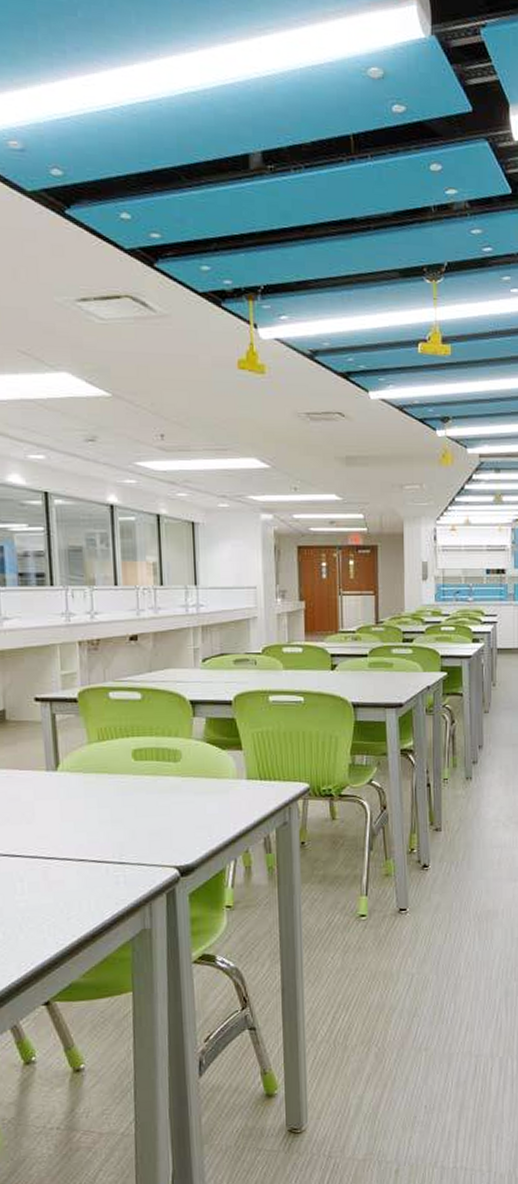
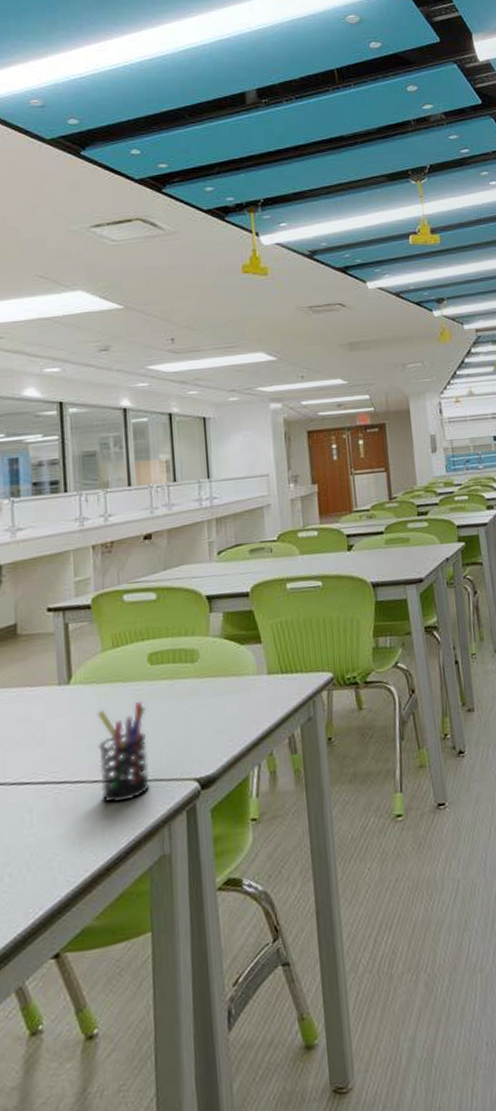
pen holder: none [83,793,133,881] -> present [97,702,151,804]

